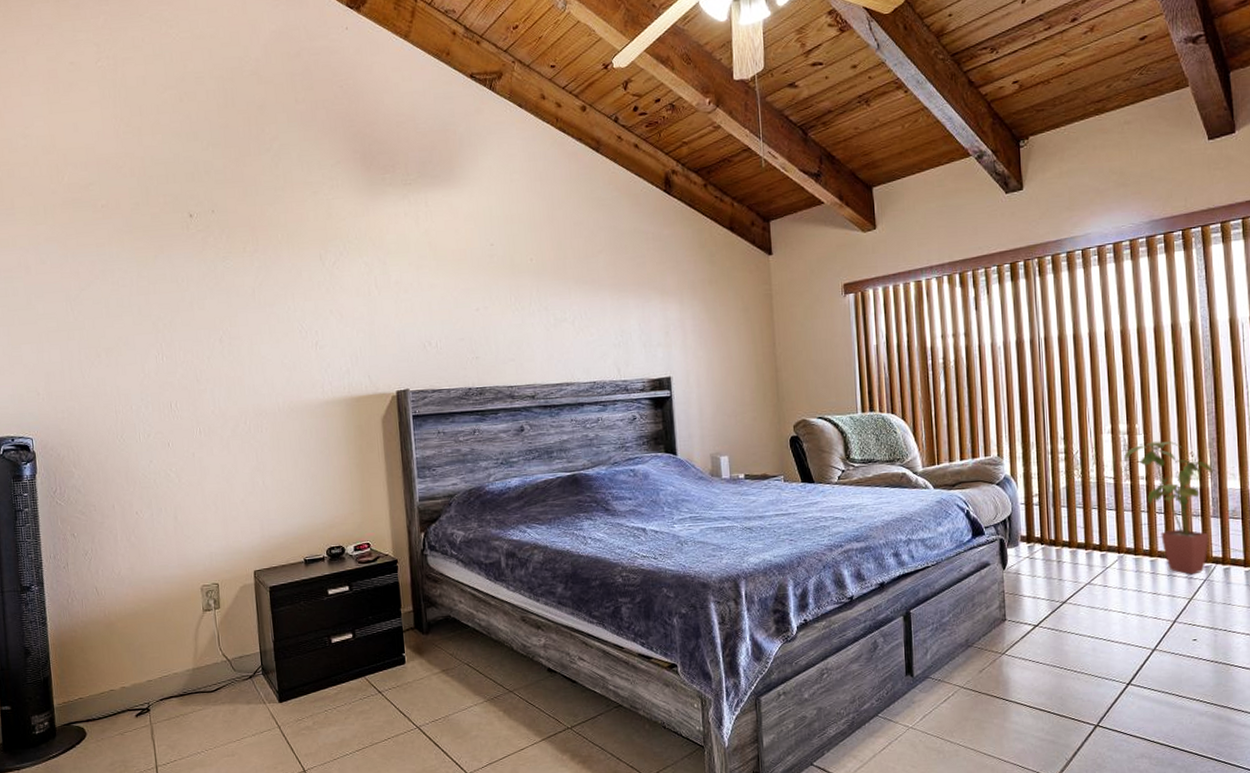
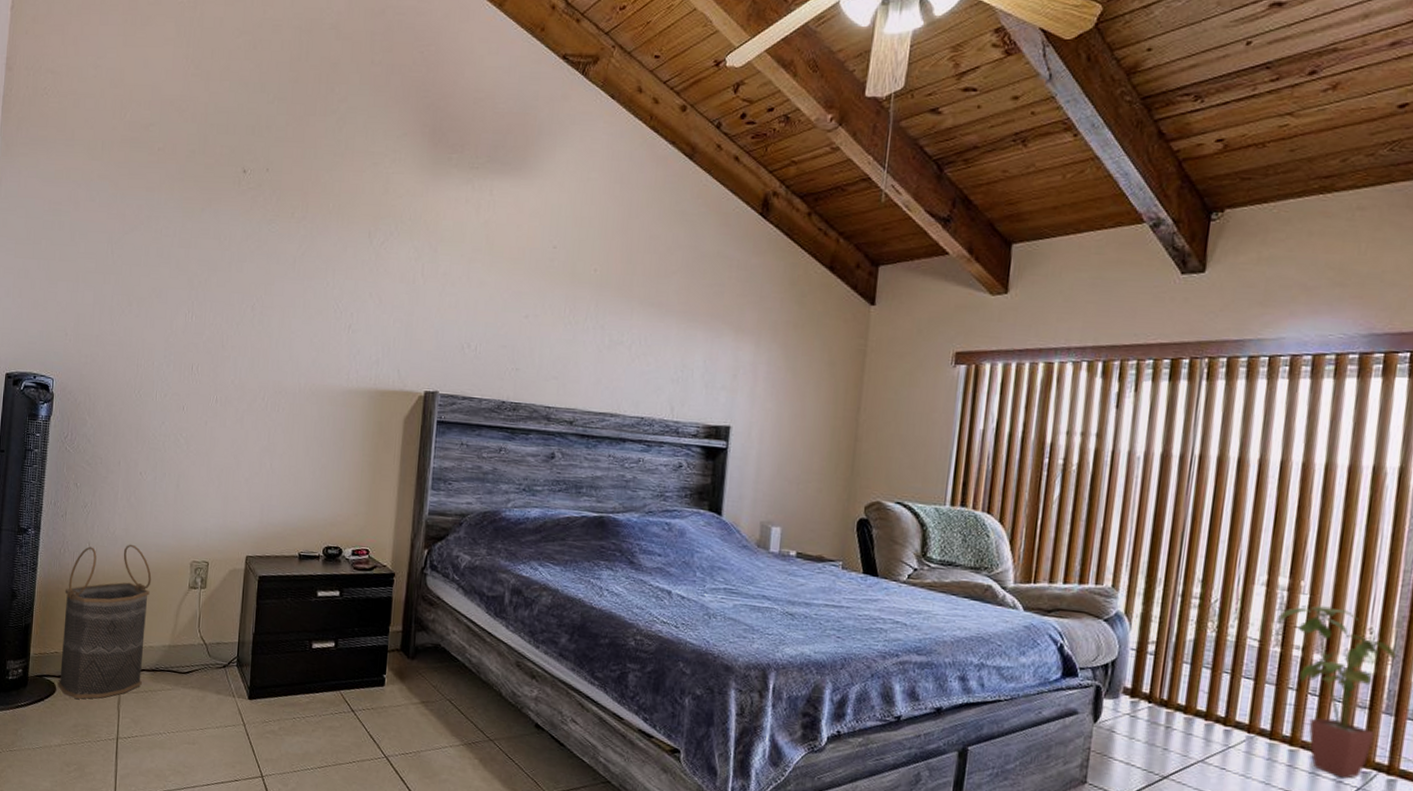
basket: none [79,581,172,738] -> present [57,544,152,699]

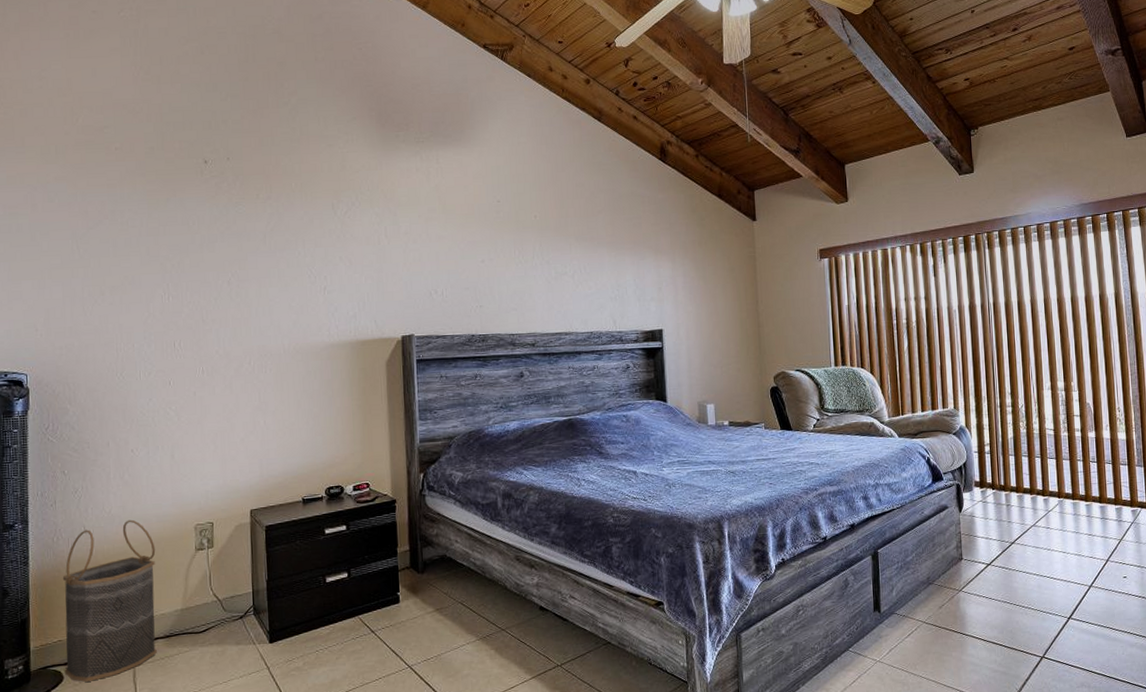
house plant: present [1277,605,1396,779] -> none [1062,397,1137,518]

